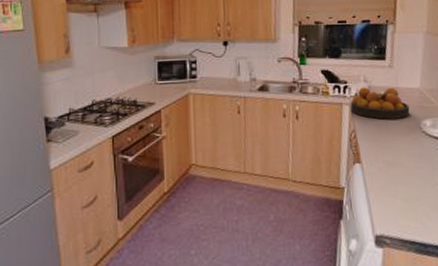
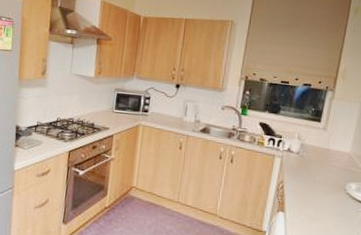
fruit bowl: present [350,87,410,120] -> none [282,143,338,178]

